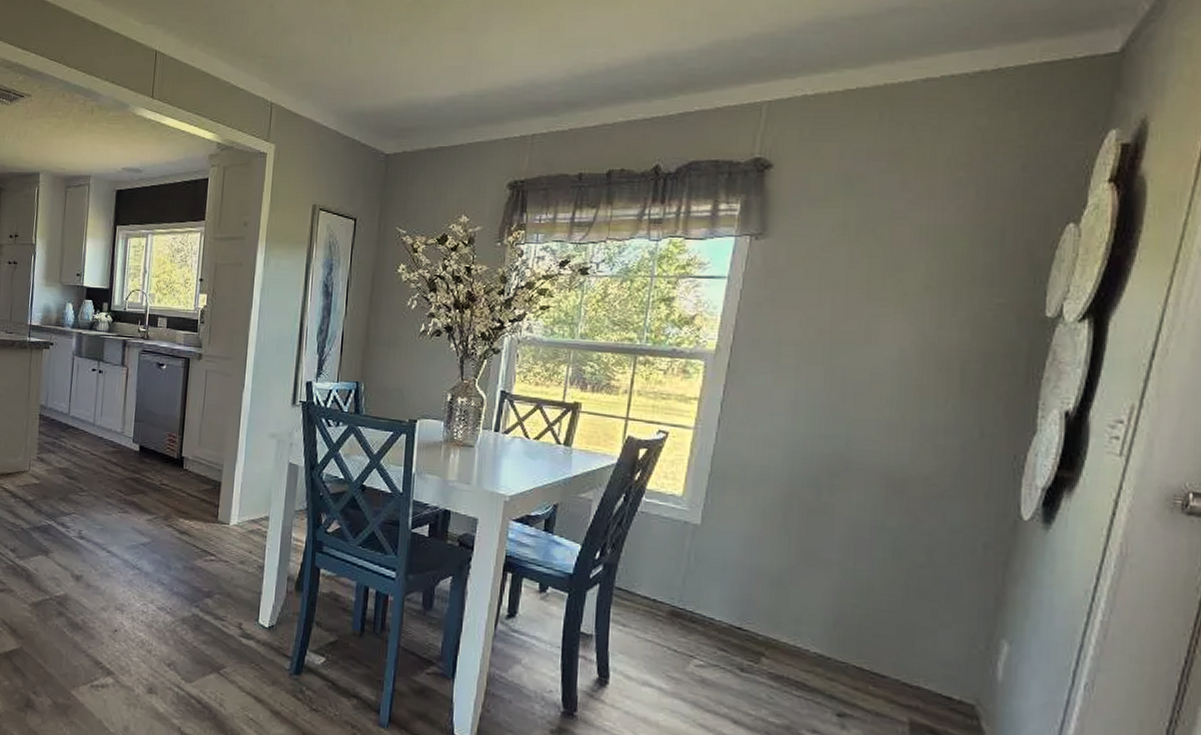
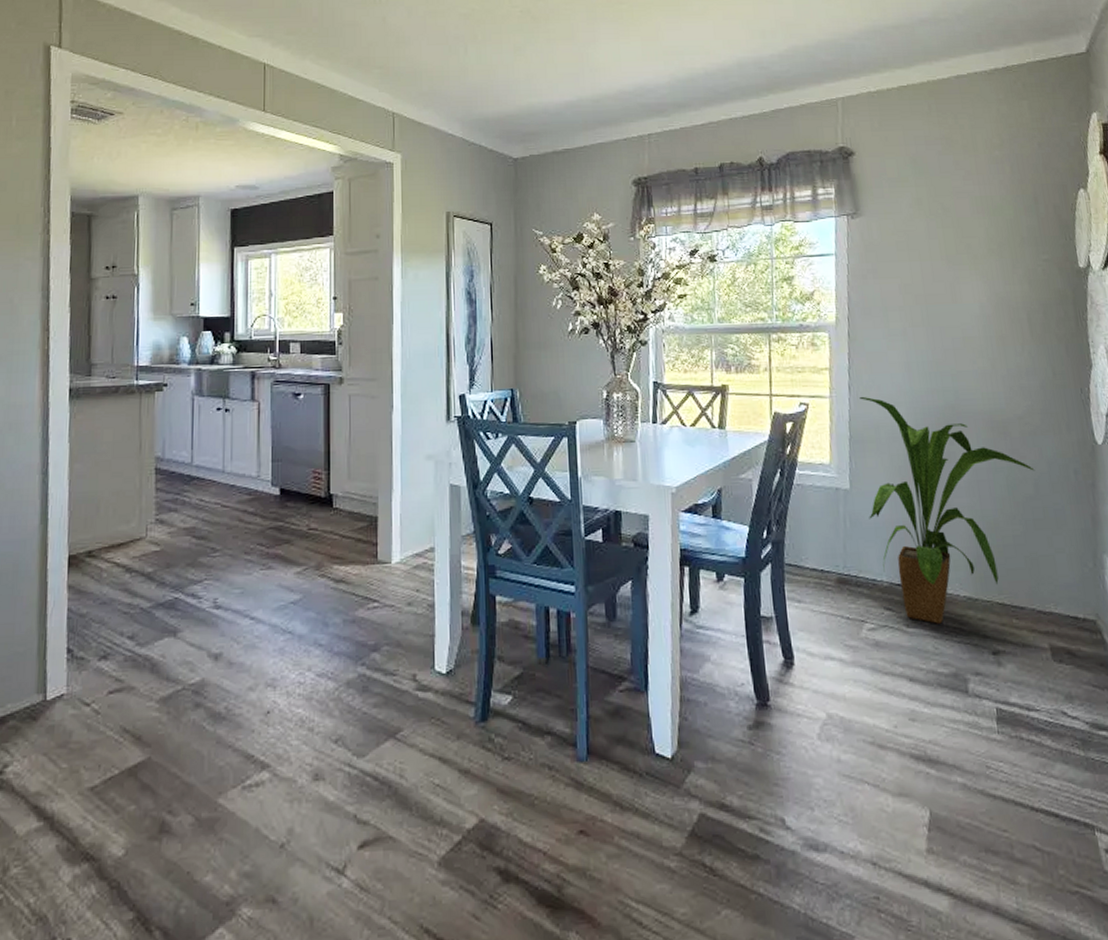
house plant: none [717,431,932,675] -> present [859,396,1035,624]

